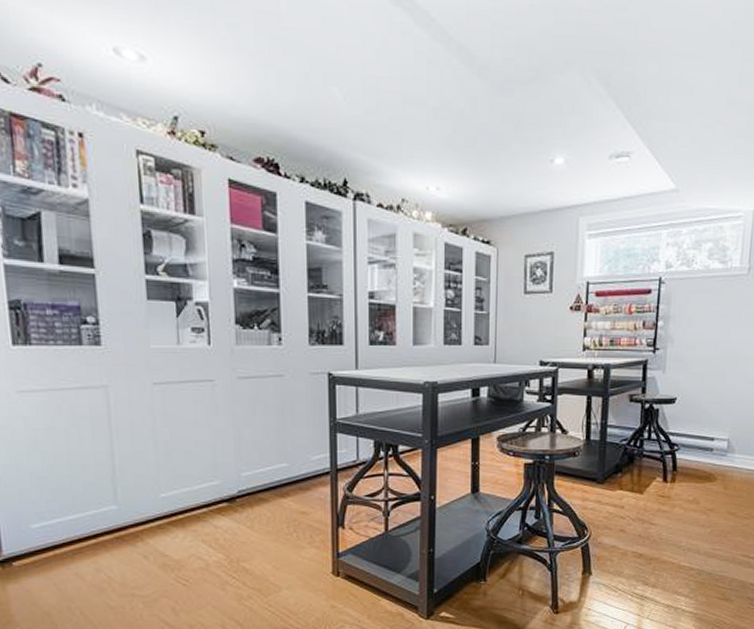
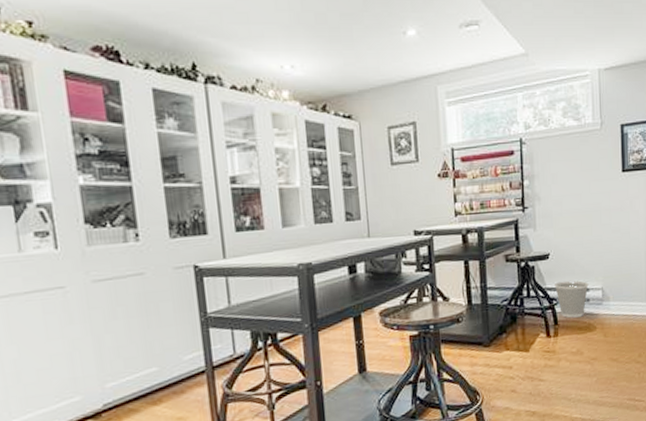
wastebasket: none [677,427,714,466] -> present [554,280,589,318]

